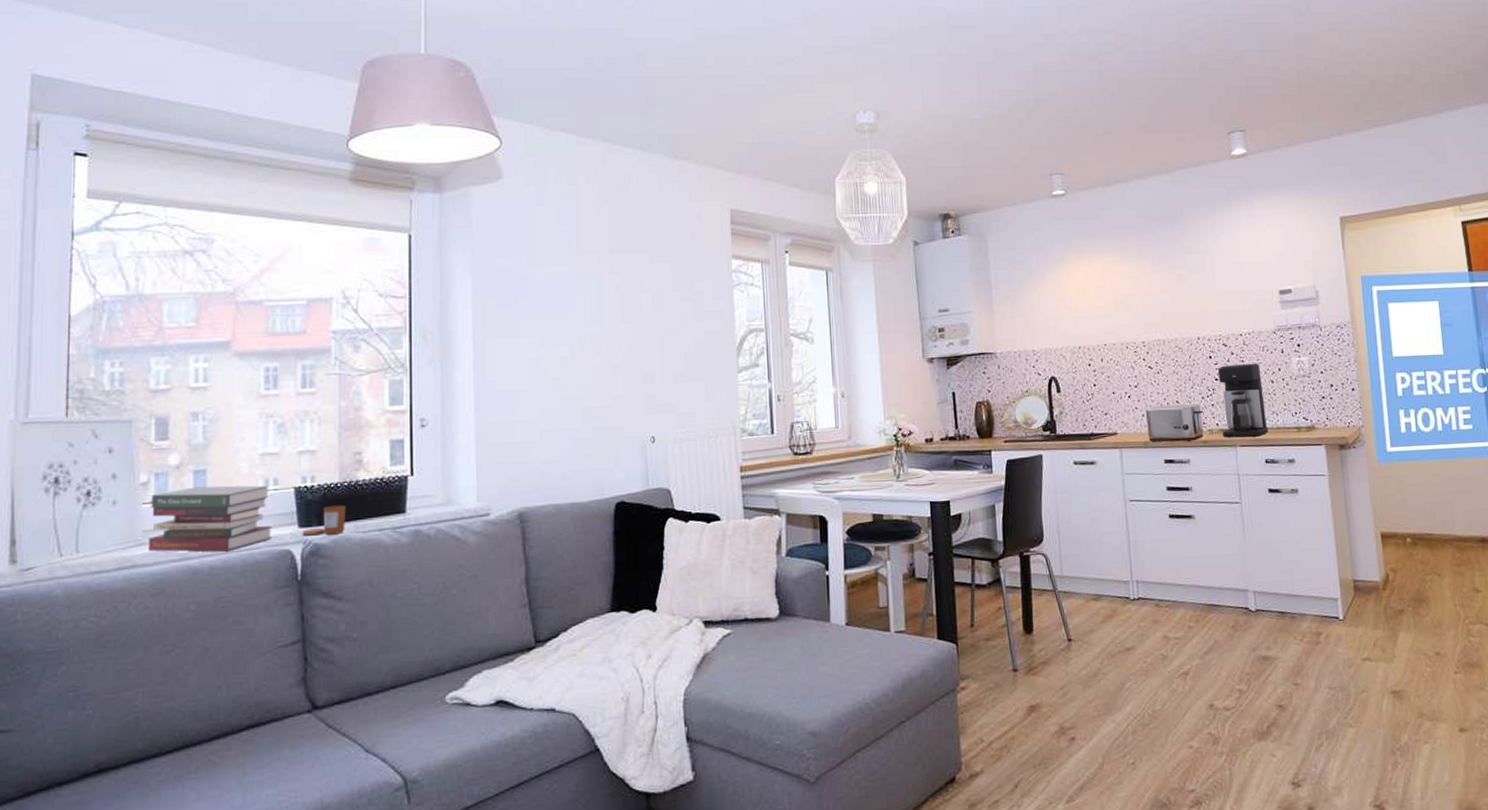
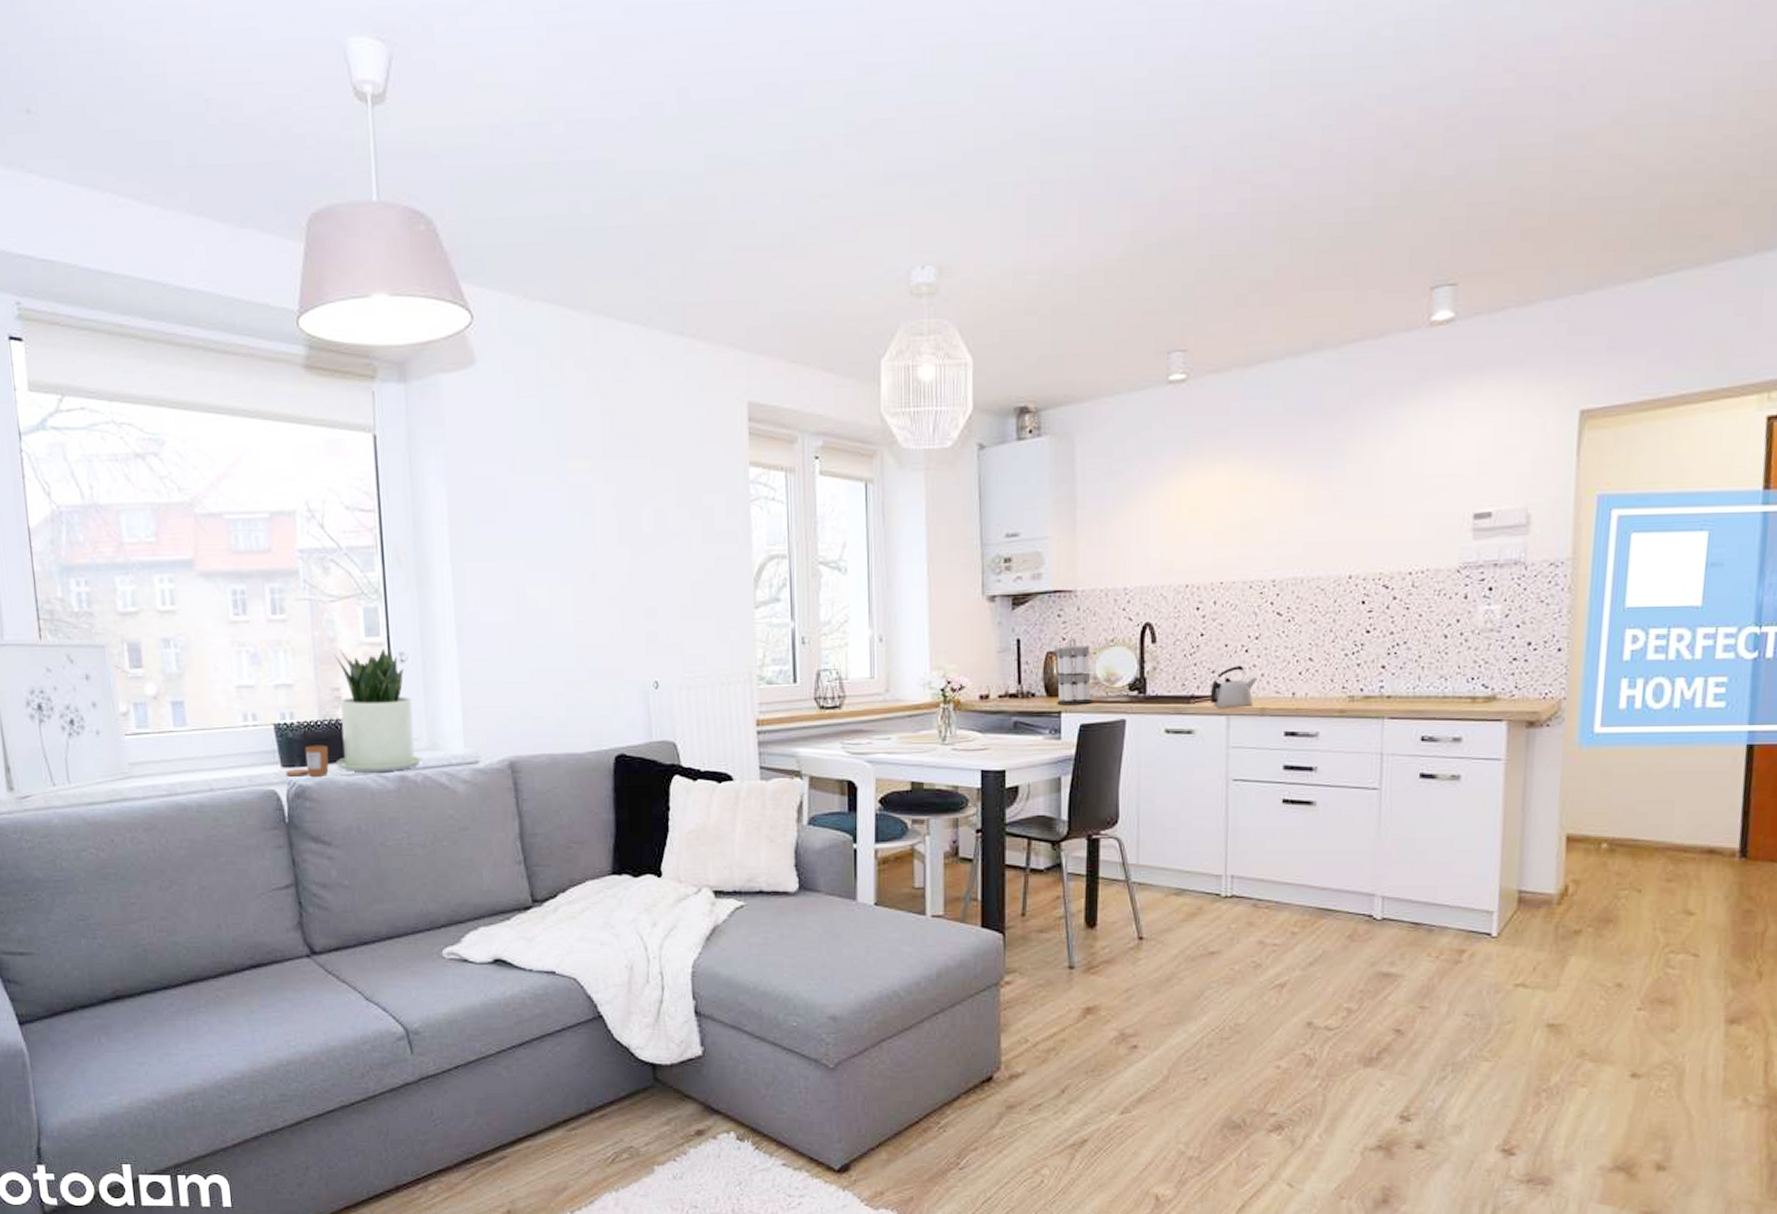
books: present [149,485,273,552] -> none [132,719,257,789]
planter: none [352,415,436,529] -> present [335,648,422,773]
spice rack: none [984,390,1015,446] -> present [1056,638,1092,706]
kettle: none [1105,408,1140,444] -> present [1209,665,1257,710]
toaster: present [1145,403,1204,443] -> none [1265,662,1344,711]
coffee maker: present [1218,363,1268,438] -> none [1367,611,1431,709]

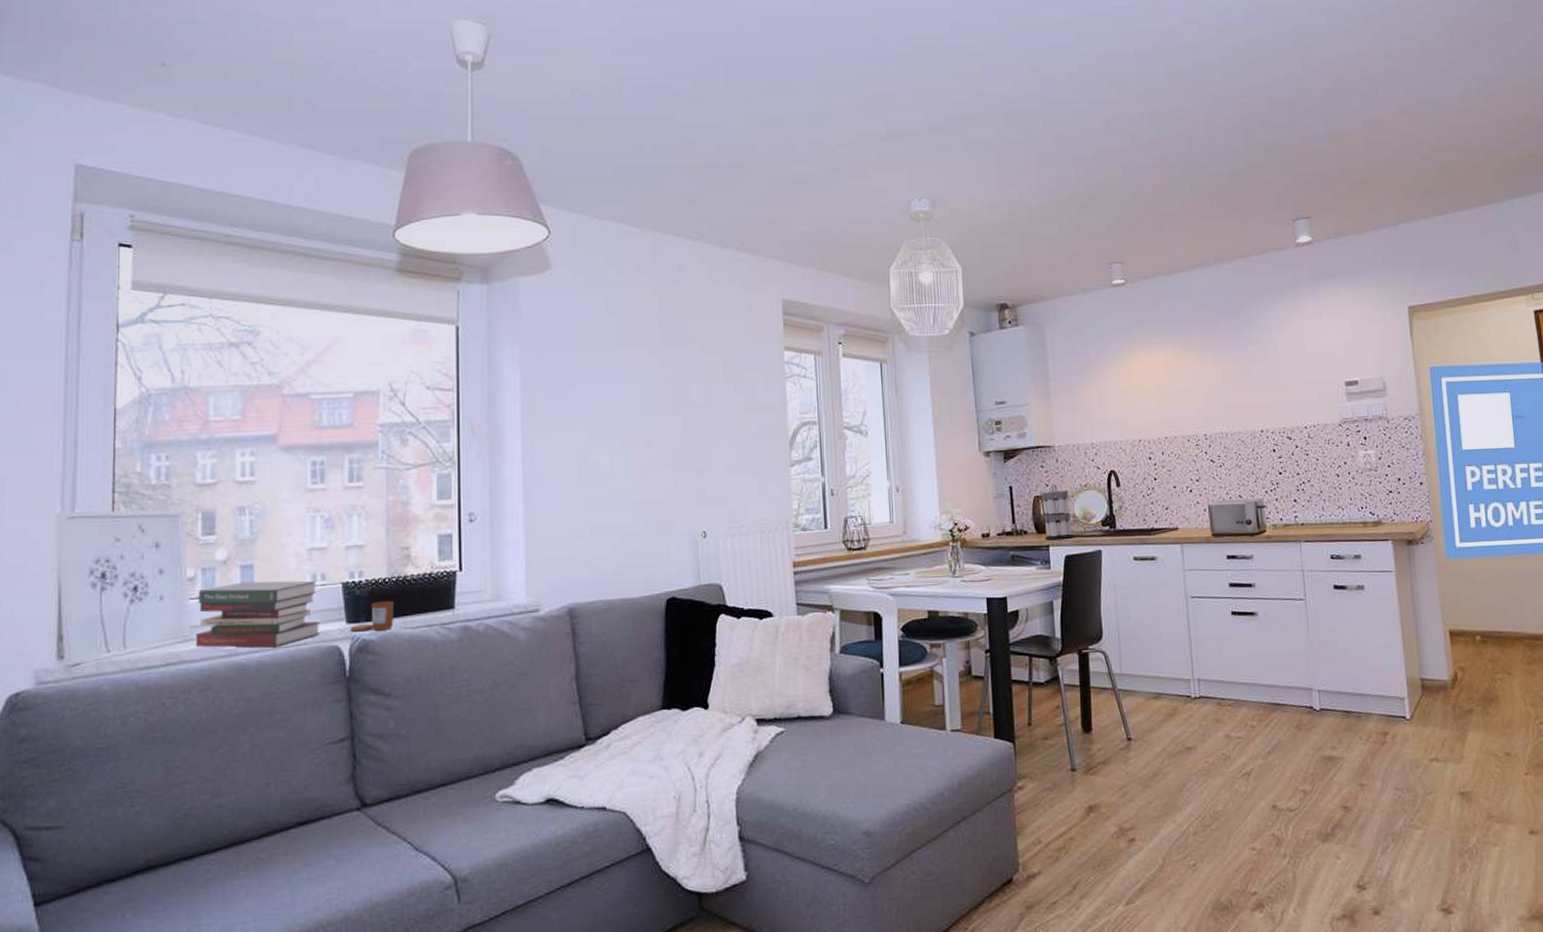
books: none [132,719,257,789] -> present [196,580,321,648]
planter: present [335,648,422,773] -> none [400,509,485,625]
kettle: present [1209,665,1257,710] -> none [1166,502,1201,539]
toaster: none [1265,662,1344,711] -> present [1207,498,1268,538]

